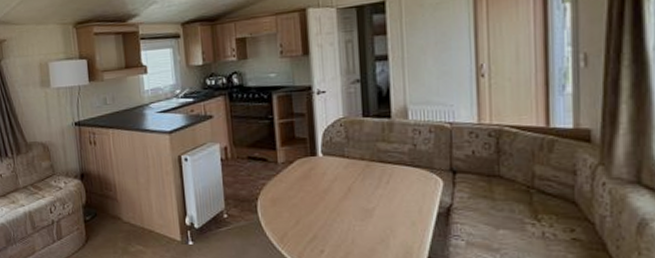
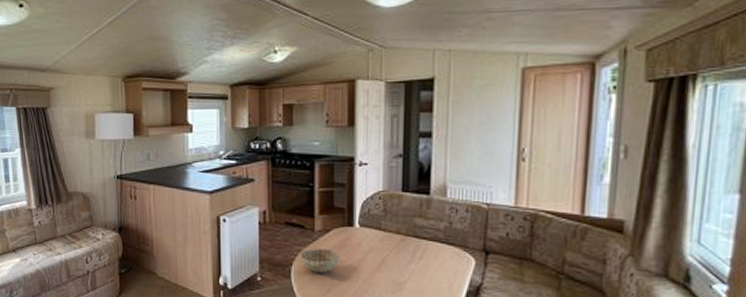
decorative bowl: none [265,180,306,206] -> present [300,248,341,274]

